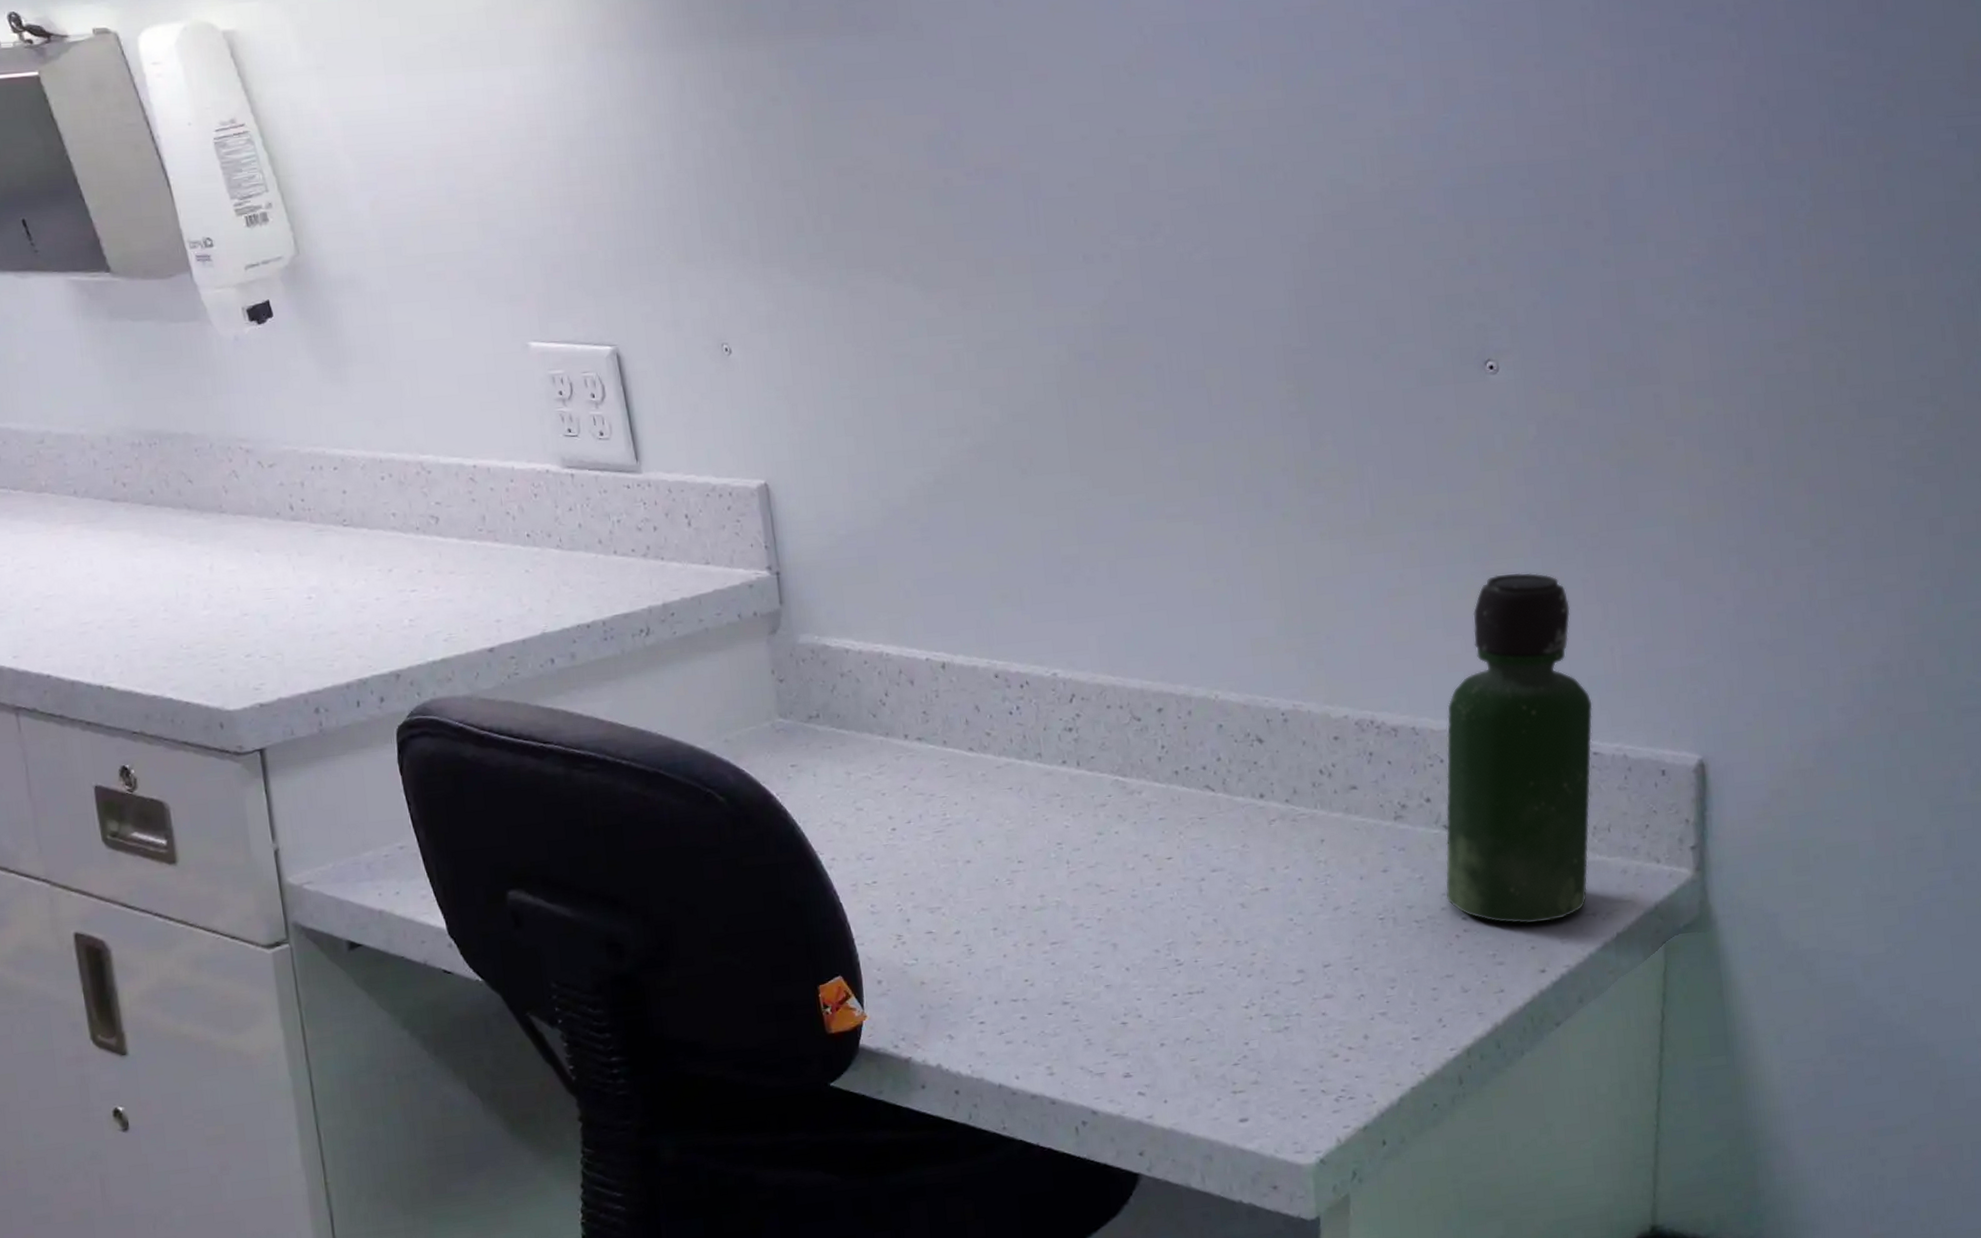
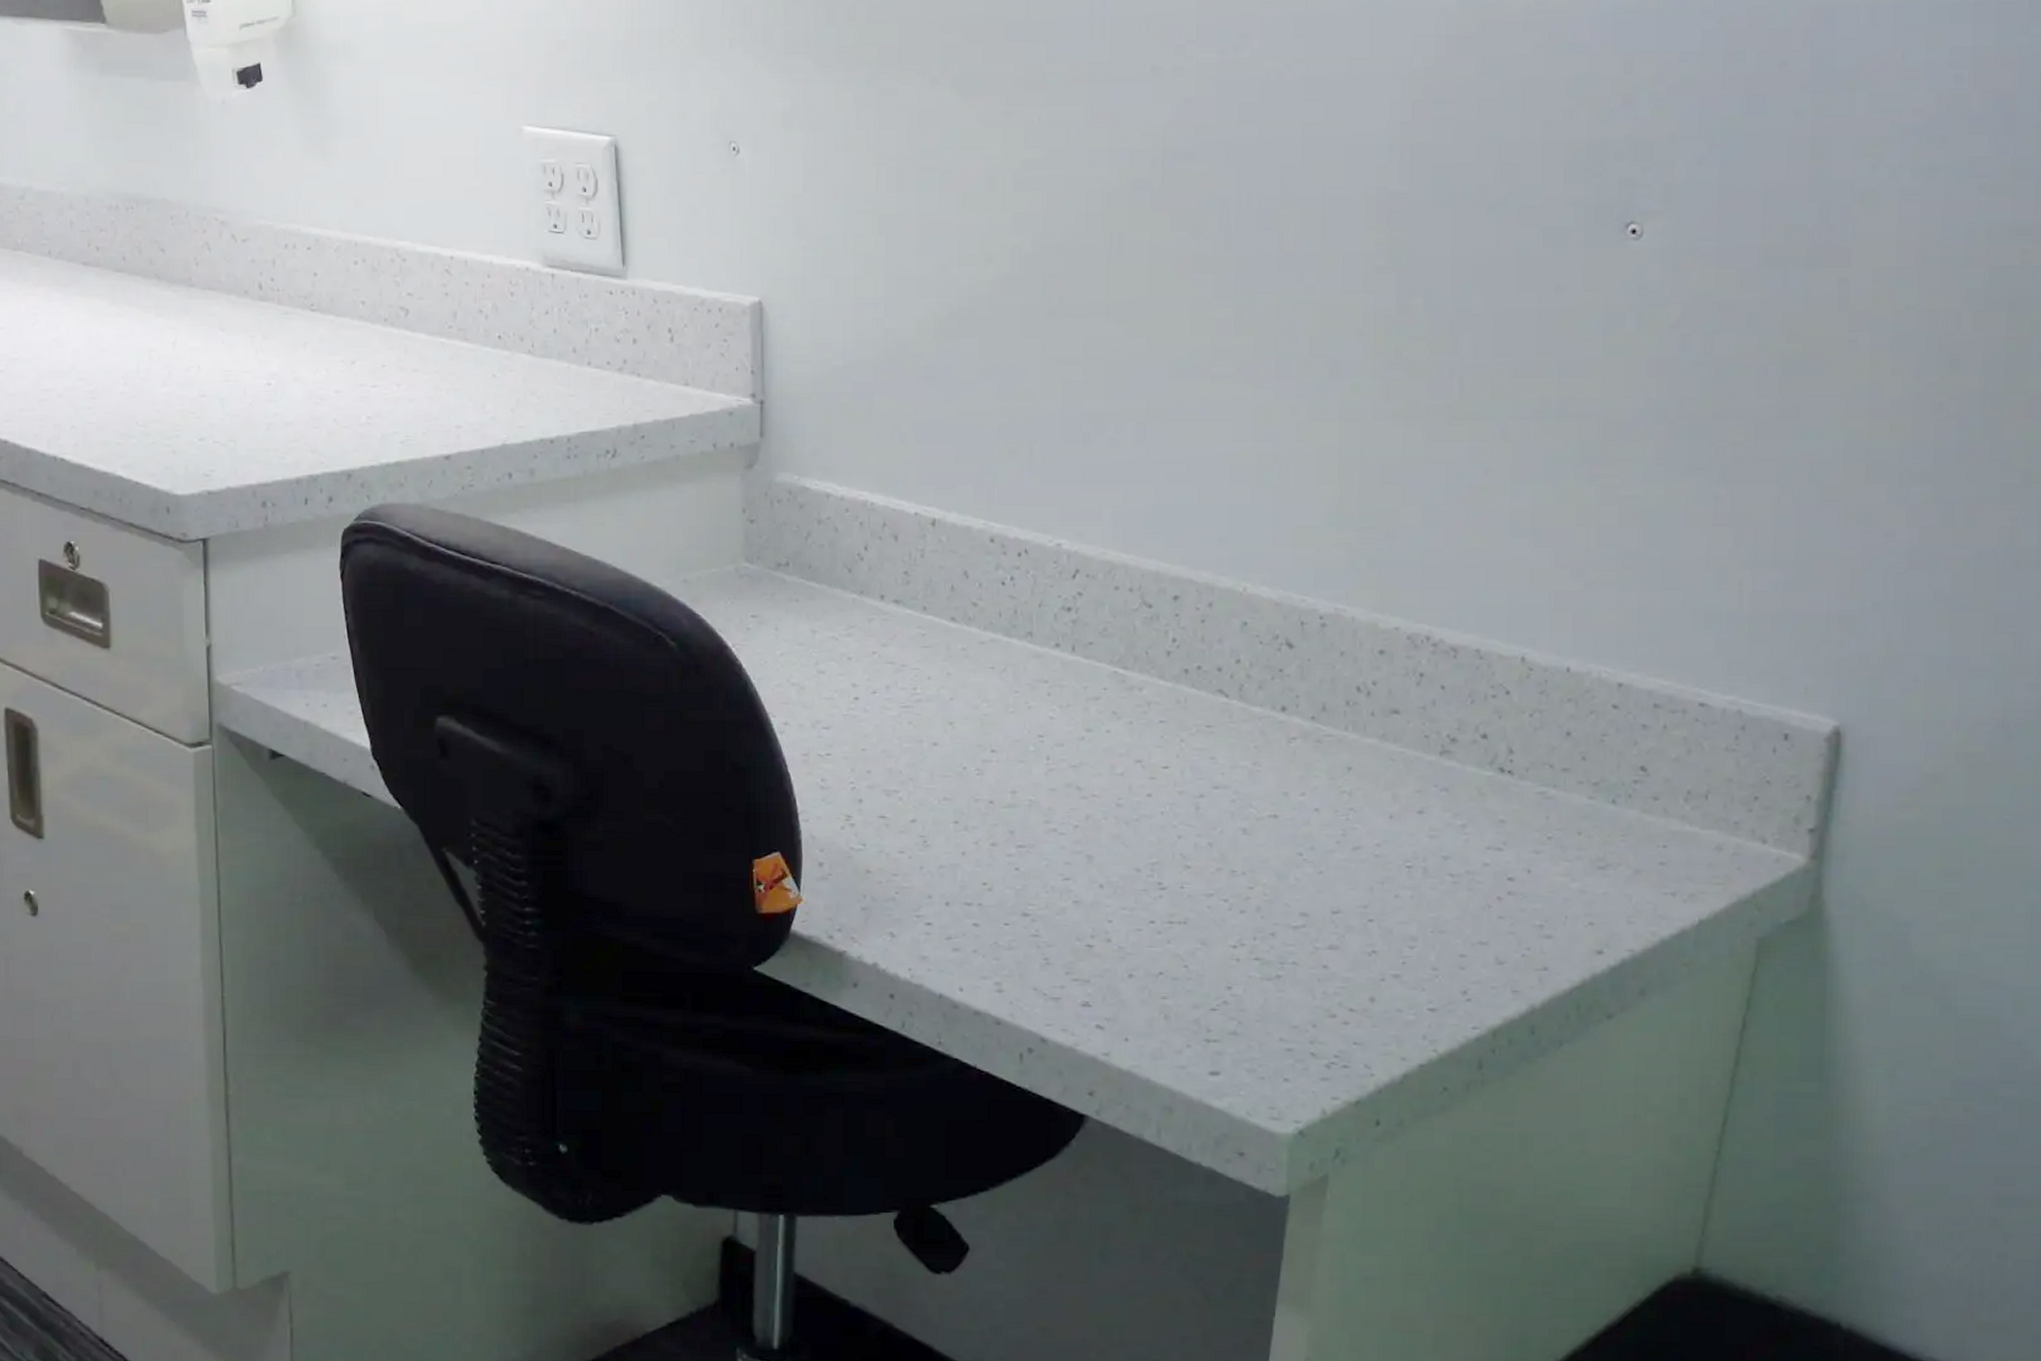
bottle: present [1445,572,1593,924] -> none [1491,480,1706,896]

